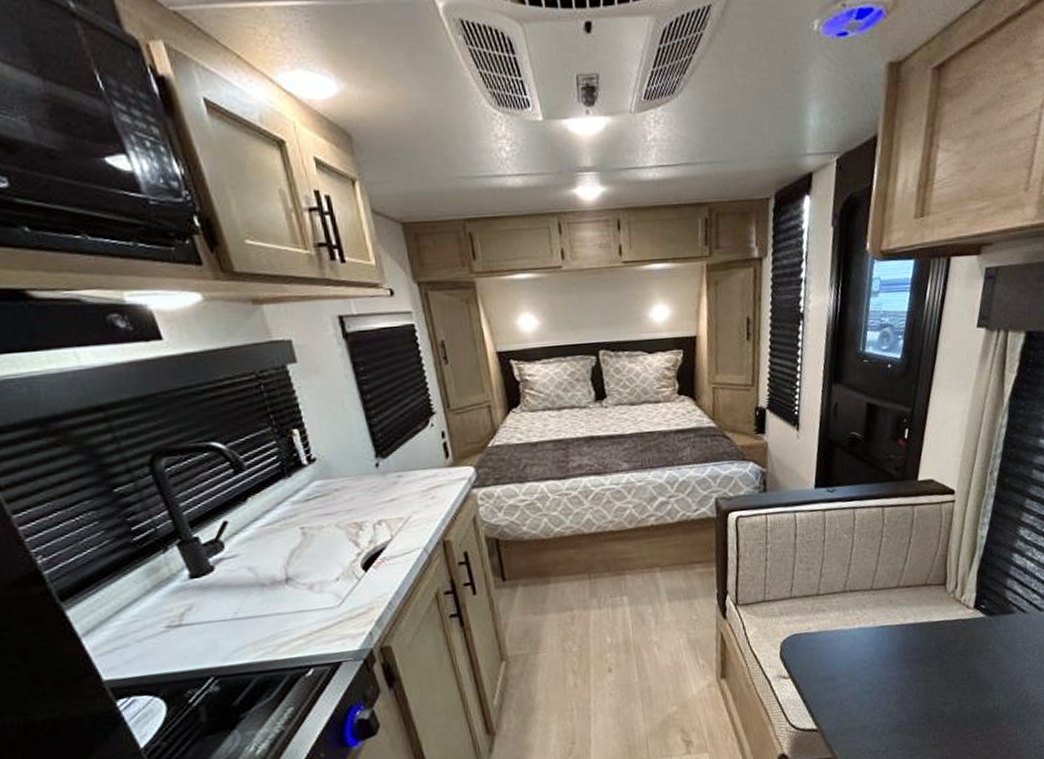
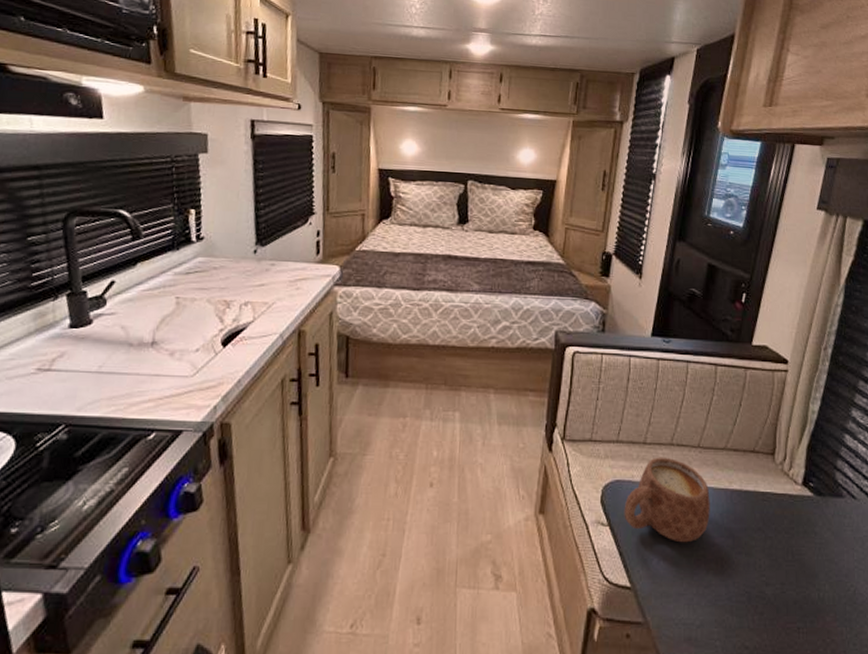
mug: none [803,604,888,682] -> present [624,457,710,543]

